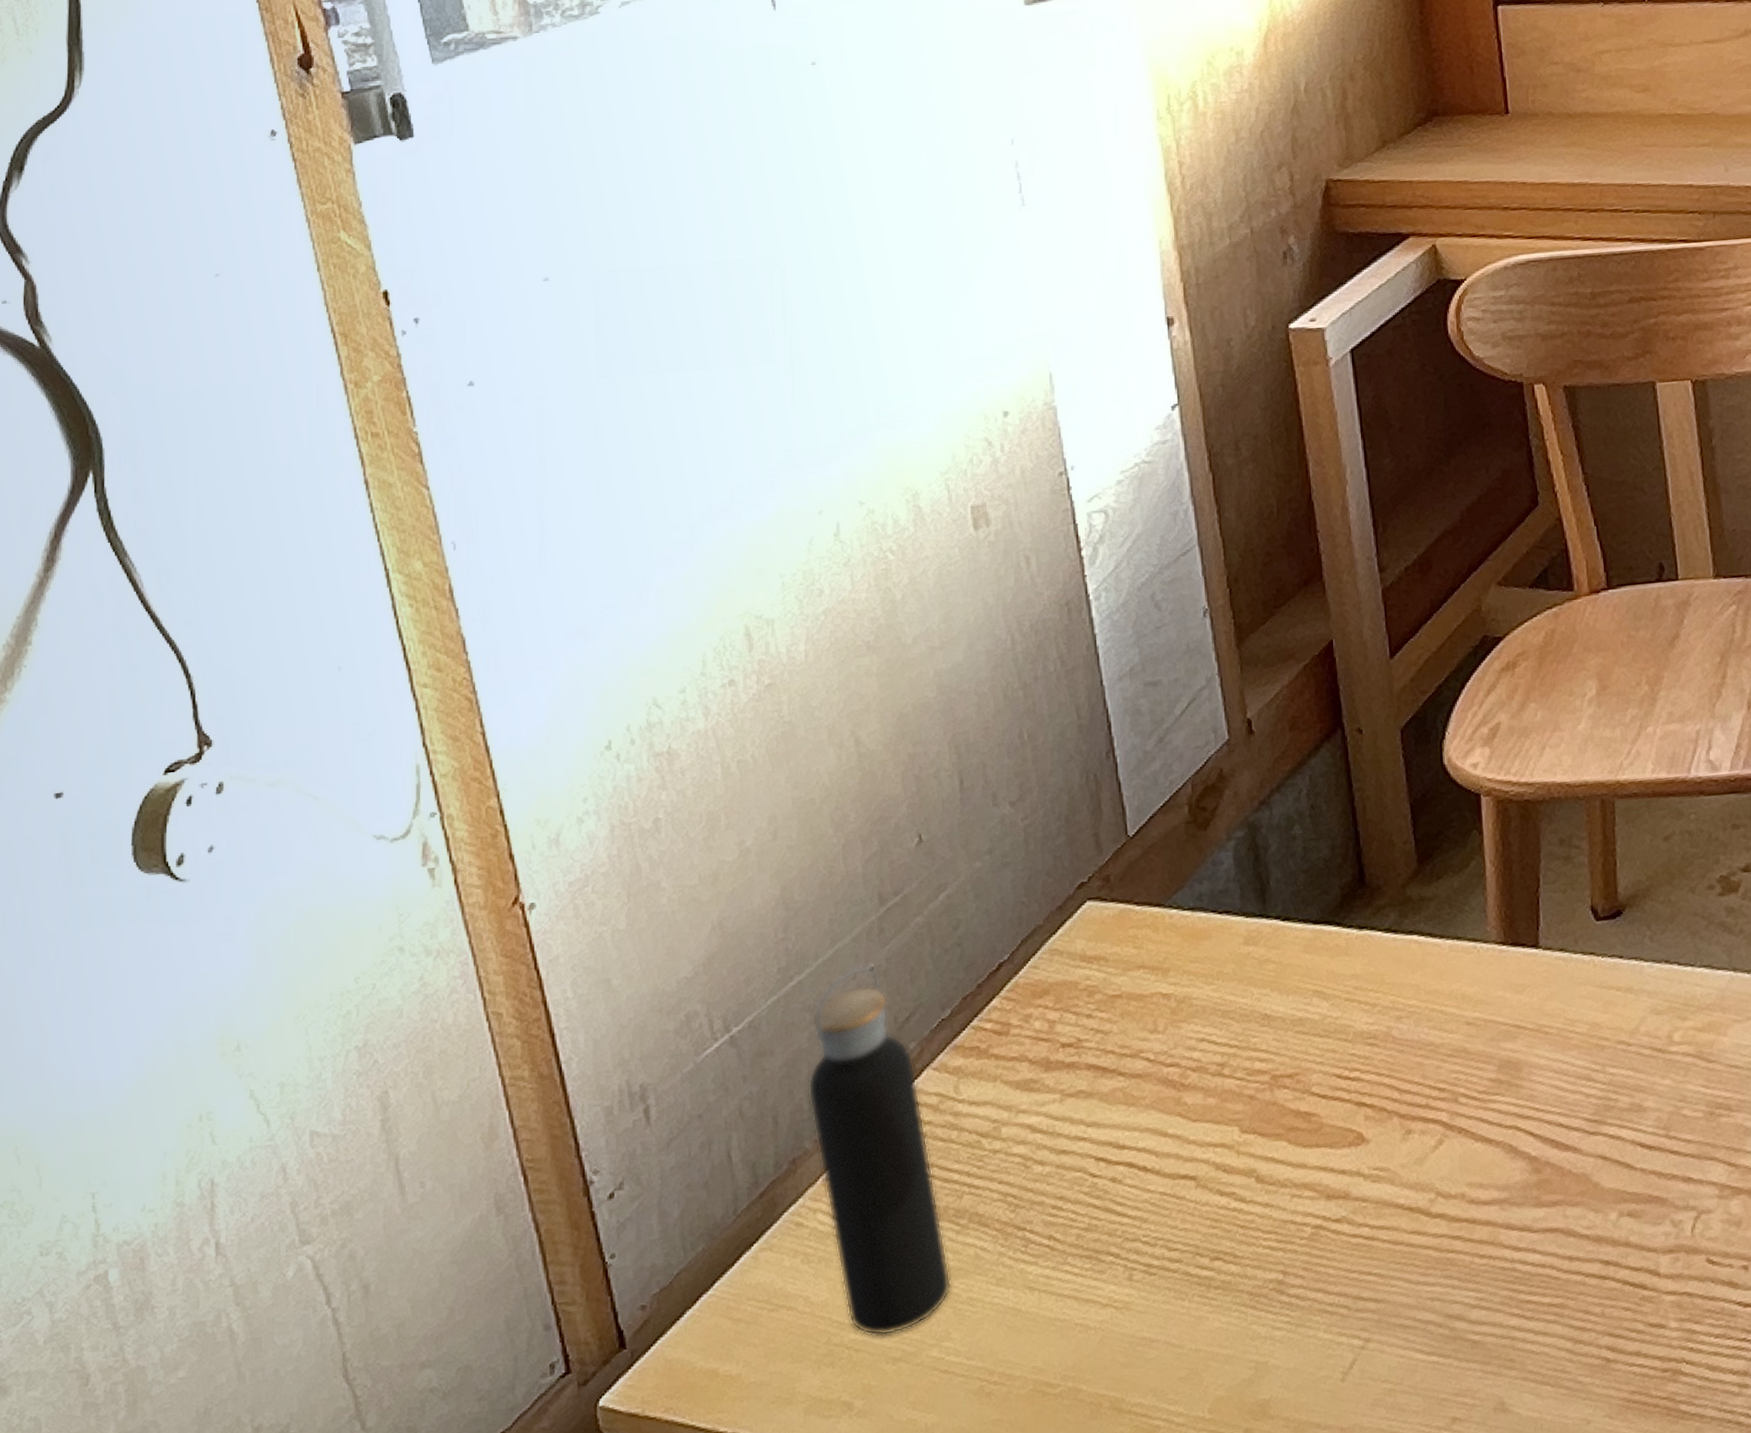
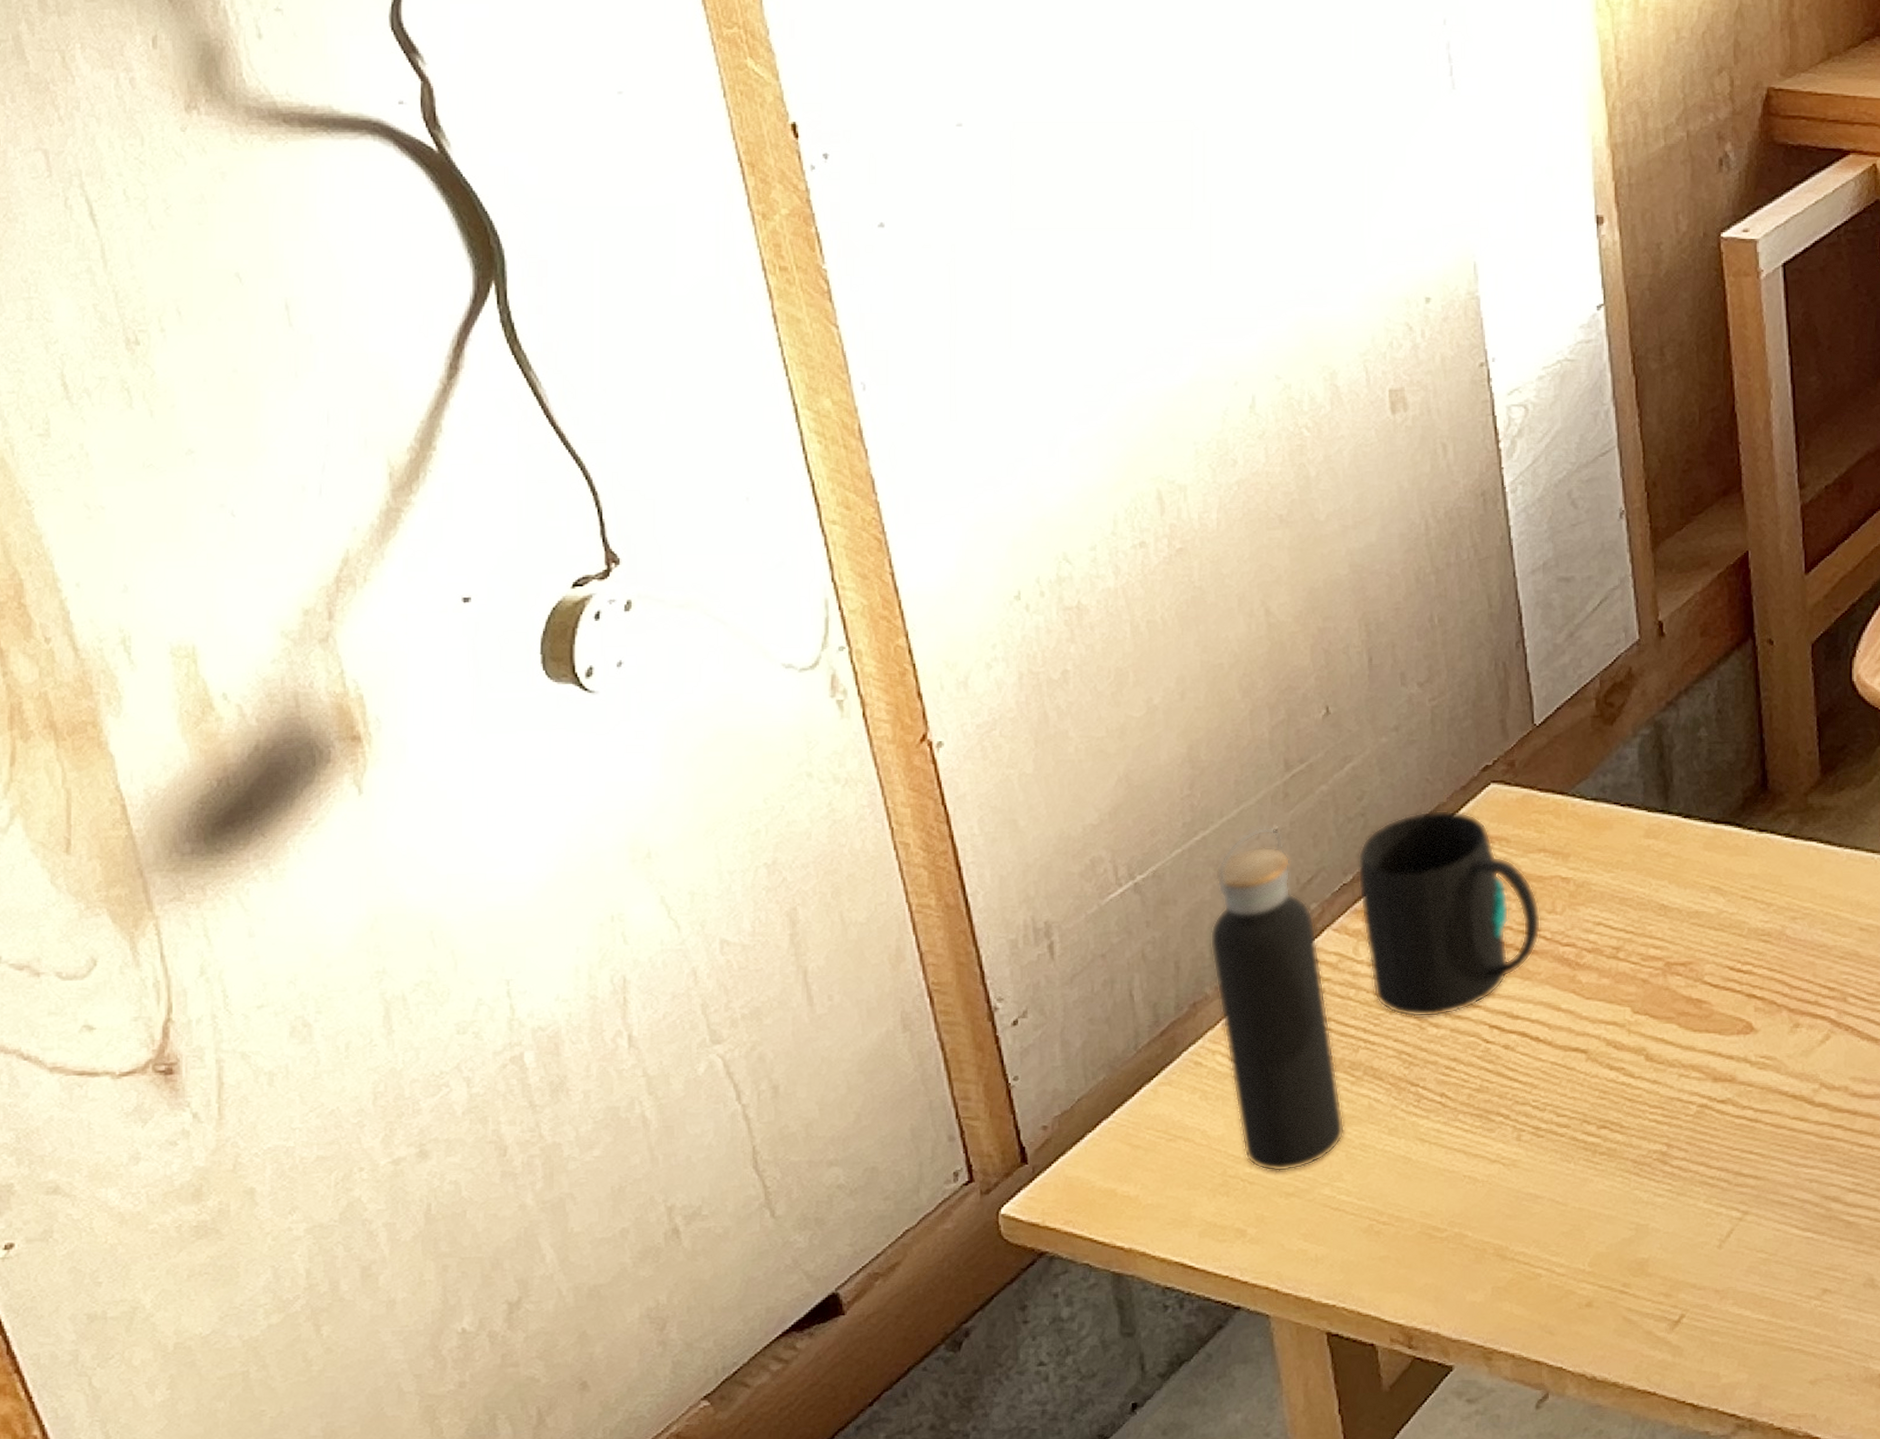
mug: none [955,932,1144,1156] -> present [1358,810,1541,1018]

